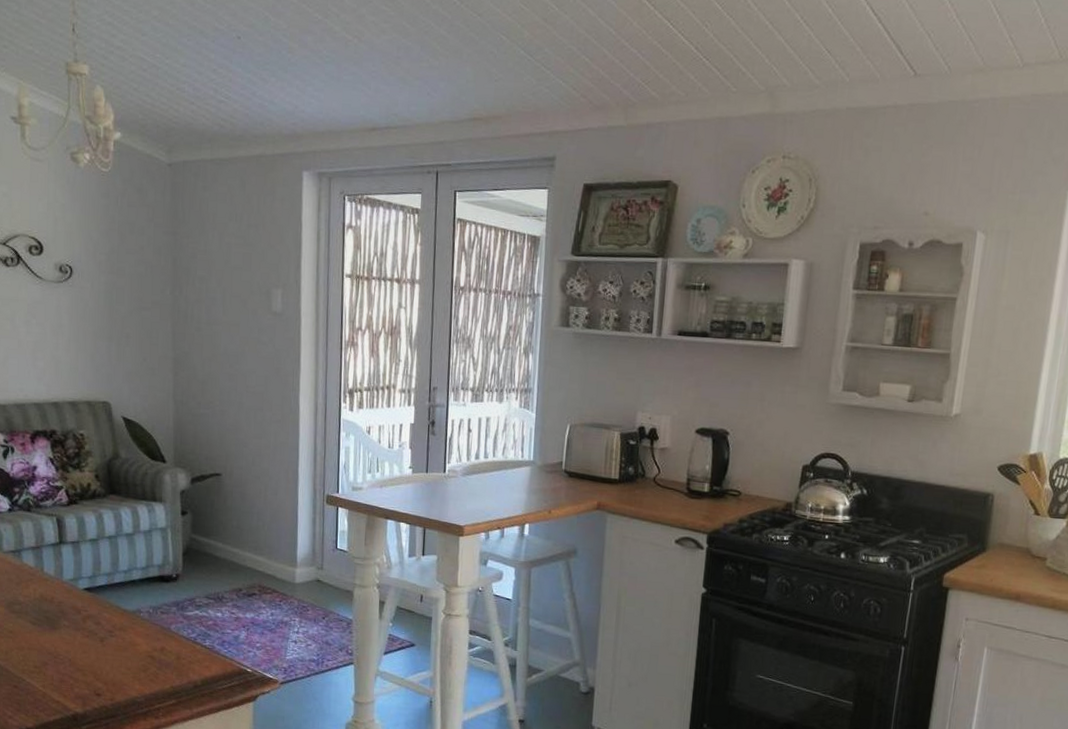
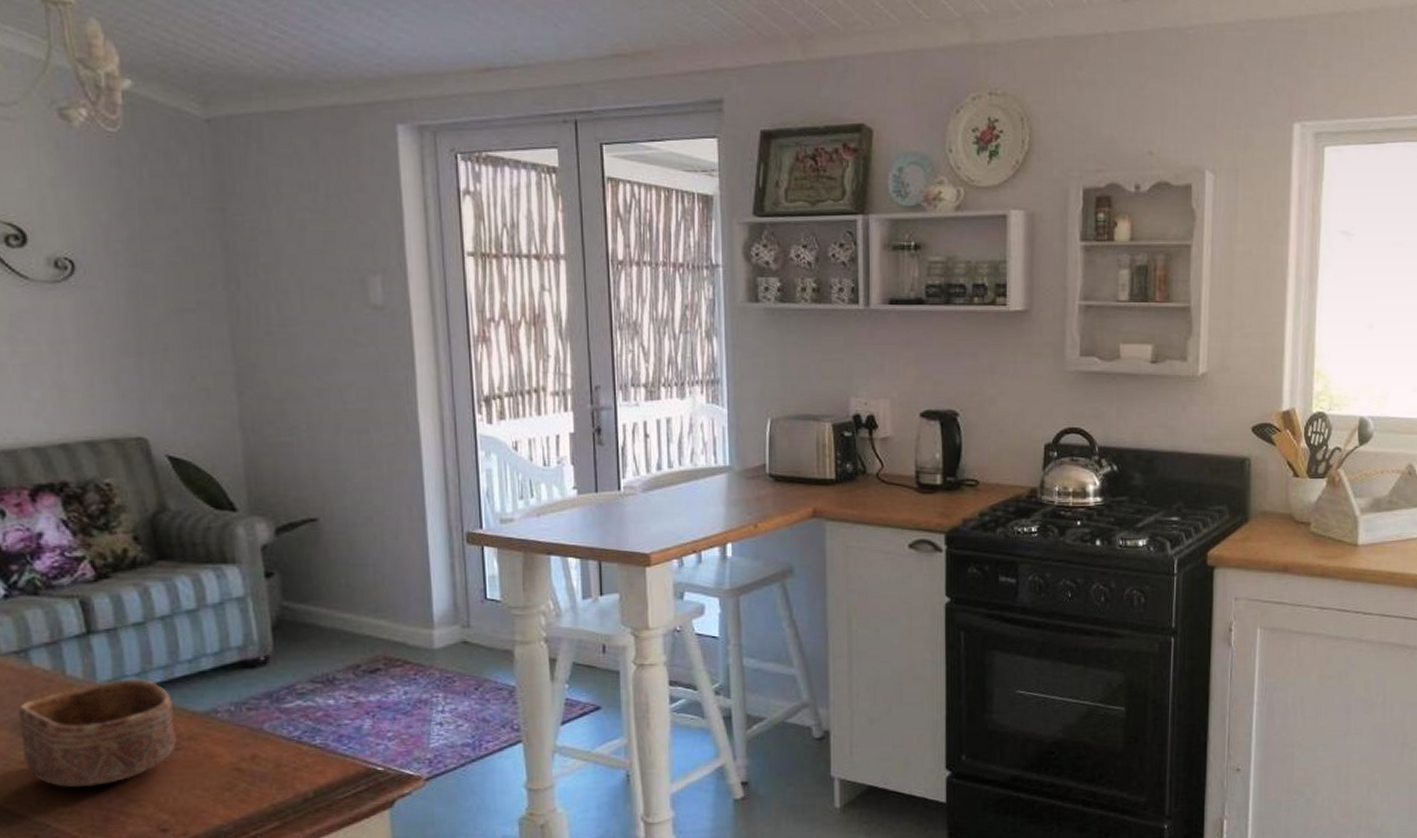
bowl: none [11,580,112,656] -> present [18,678,176,787]

